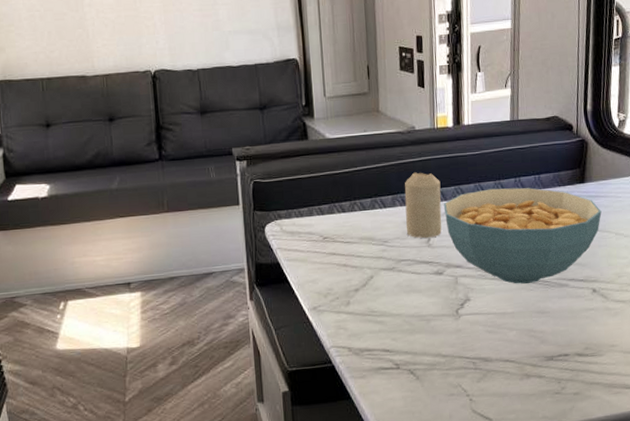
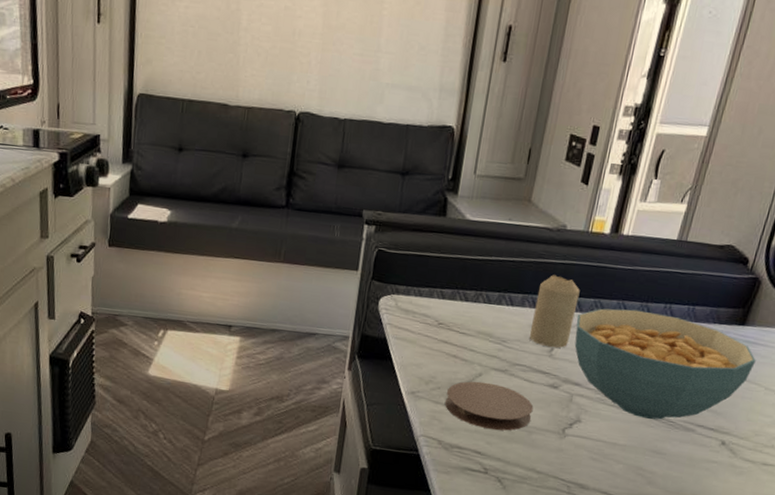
coaster: none [345,282,427,327] -> present [444,381,534,431]

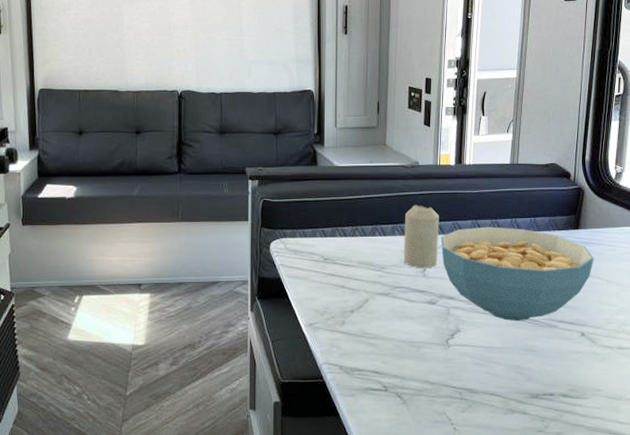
coaster: present [444,381,534,431] -> none [340,307,418,349]

